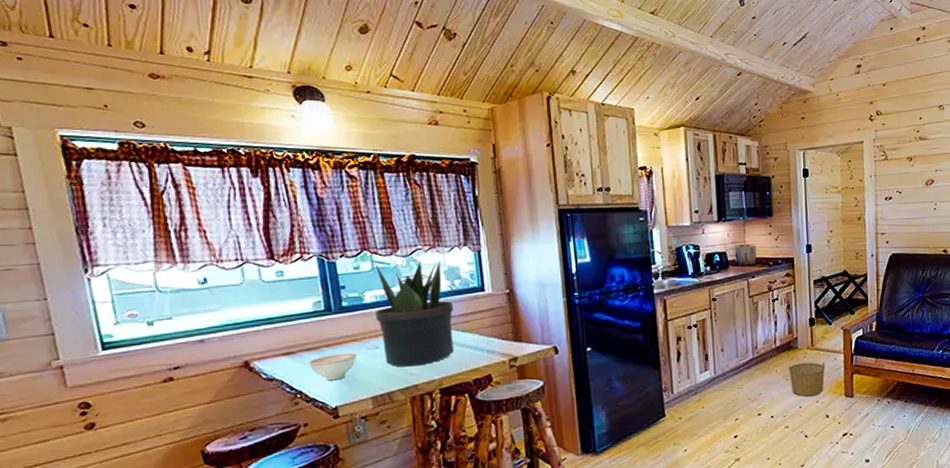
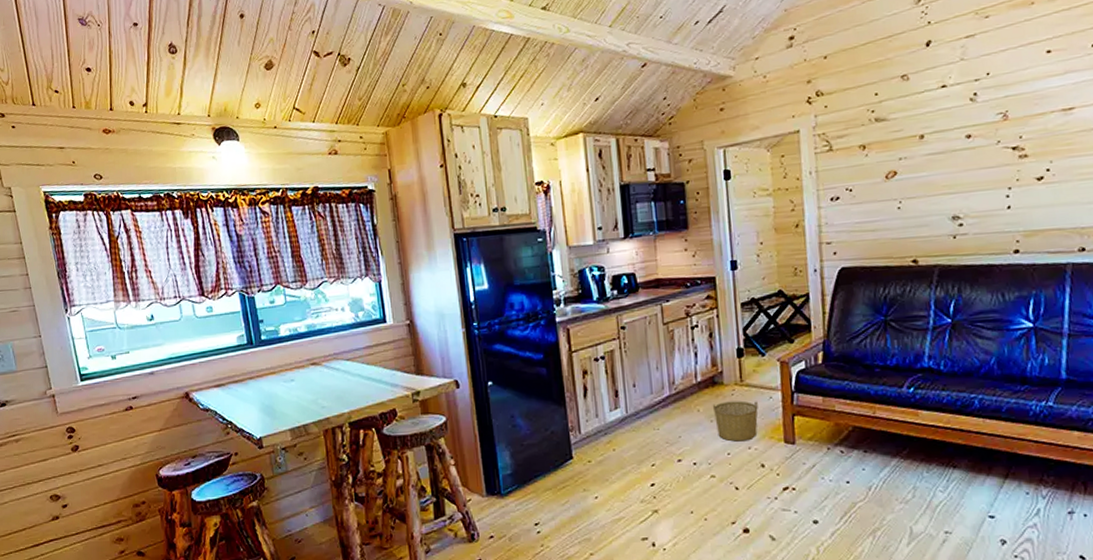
bowl: present [308,352,356,381] -> none [236,385,275,412]
planter: present [375,260,454,367] -> none [287,292,360,400]
toaster: present [733,244,757,267] -> none [643,262,672,289]

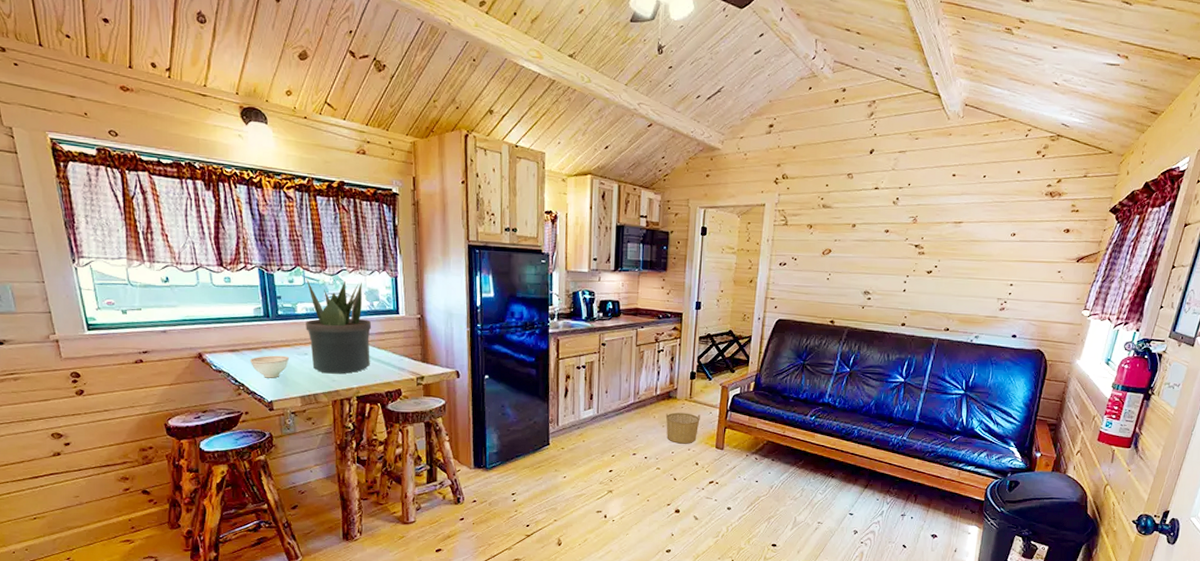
bowl: none [236,385,275,412] -> present [250,355,289,378]
planter: none [287,292,360,400] -> present [306,278,372,374]

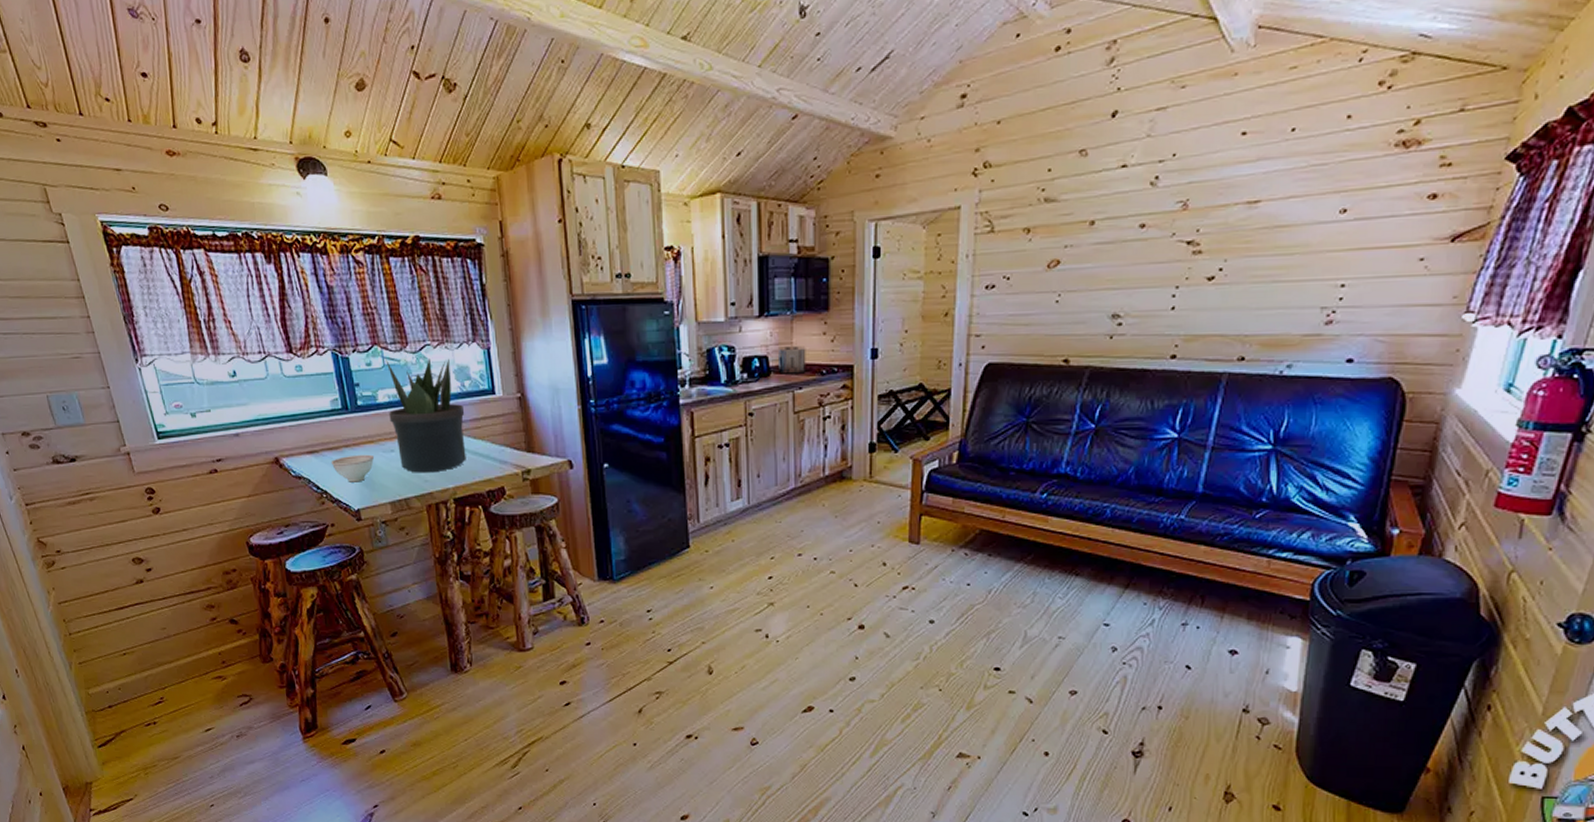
toaster: none [626,295,648,317] -> present [777,346,806,374]
basket: present [665,412,700,444] -> none [838,497,885,539]

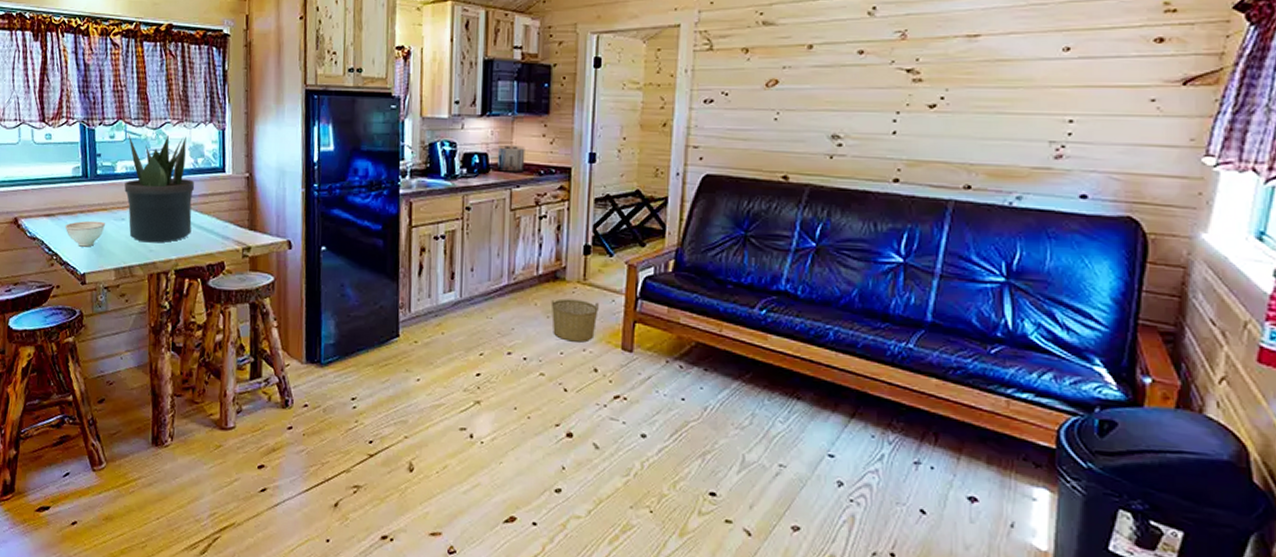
basket: none [838,497,885,539] -> present [550,298,599,343]

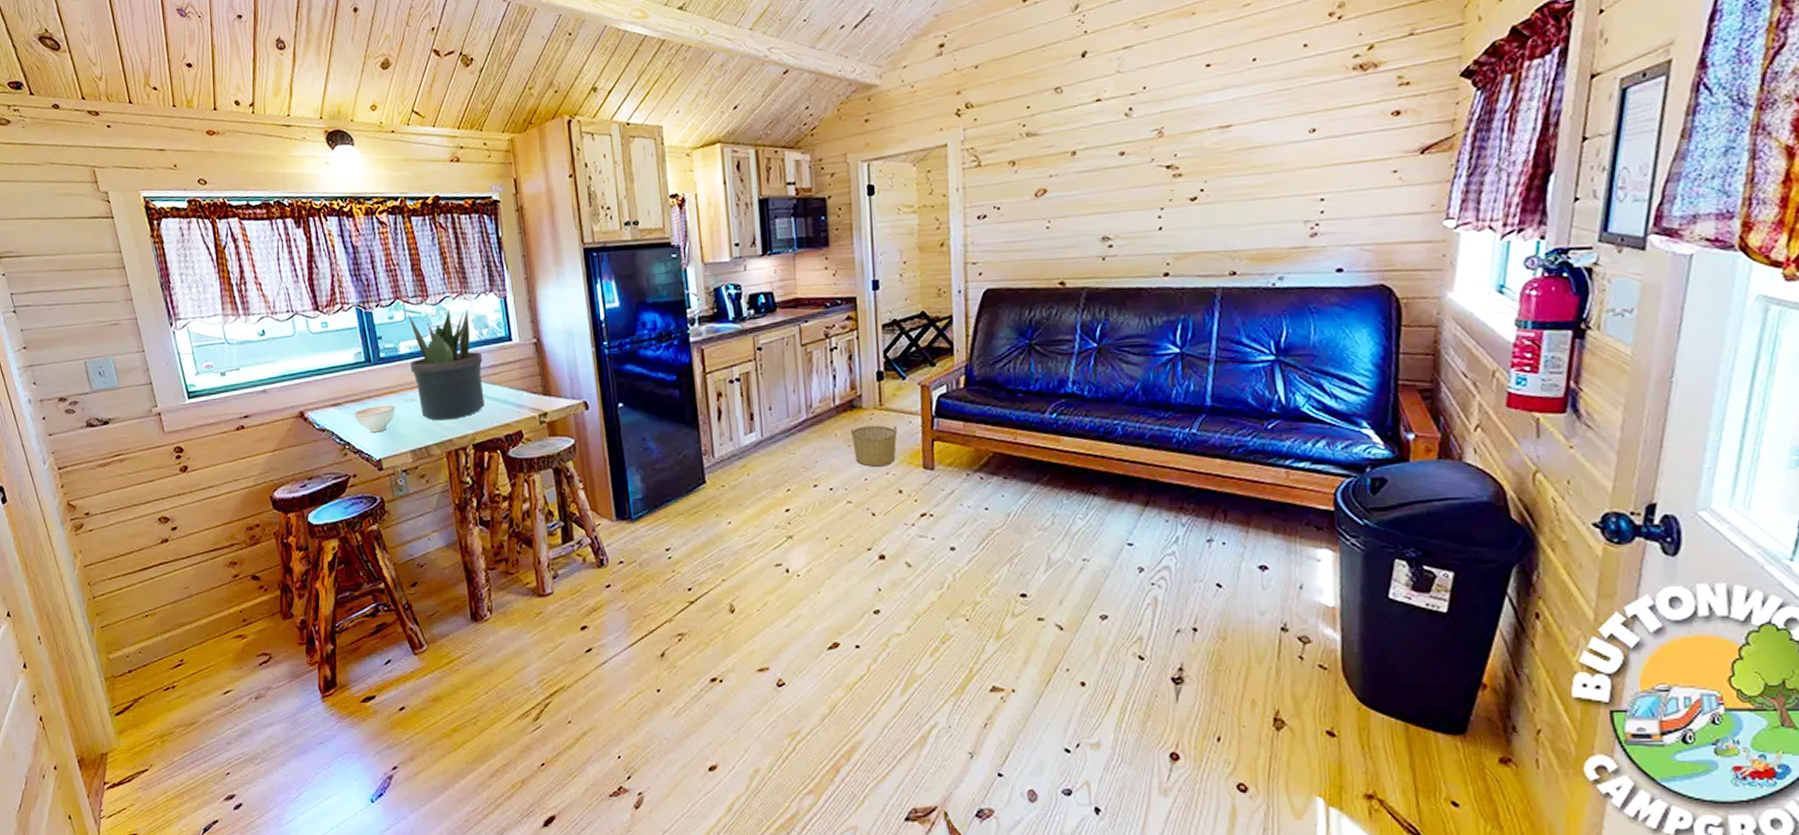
toaster: present [496,145,525,173] -> none [781,281,811,309]

